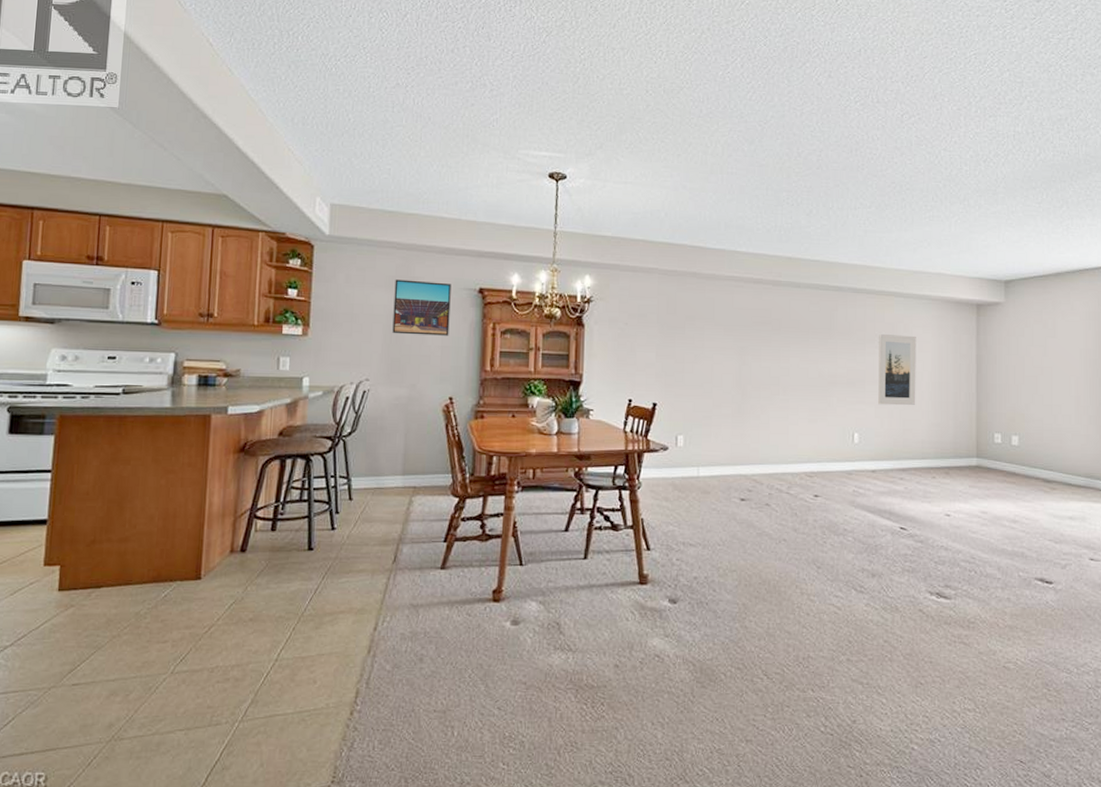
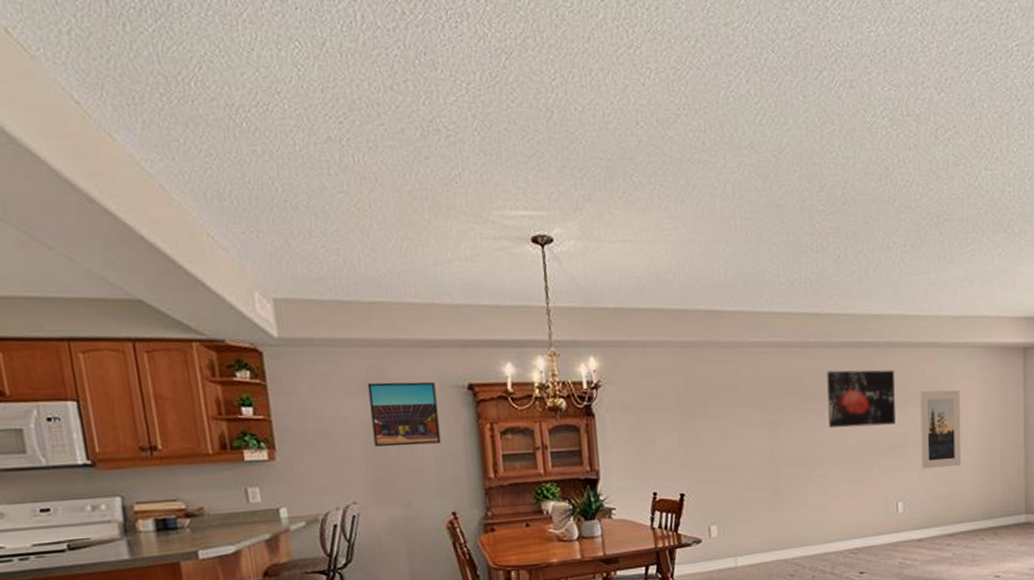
wall art: none [793,307,857,361] -> present [827,369,896,429]

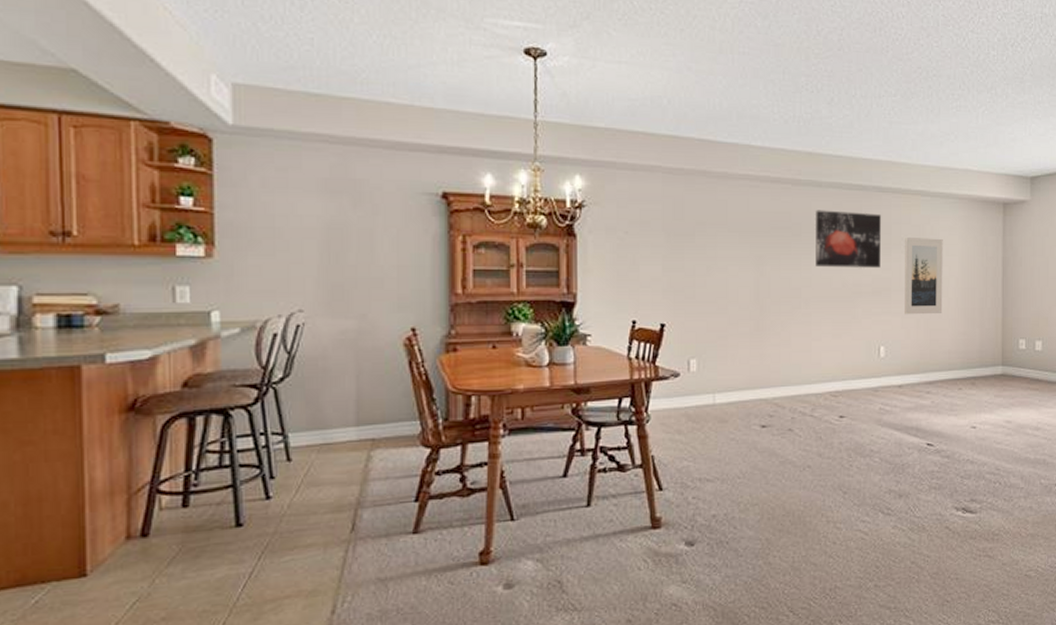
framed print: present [367,382,441,447] -> none [330,182,406,253]

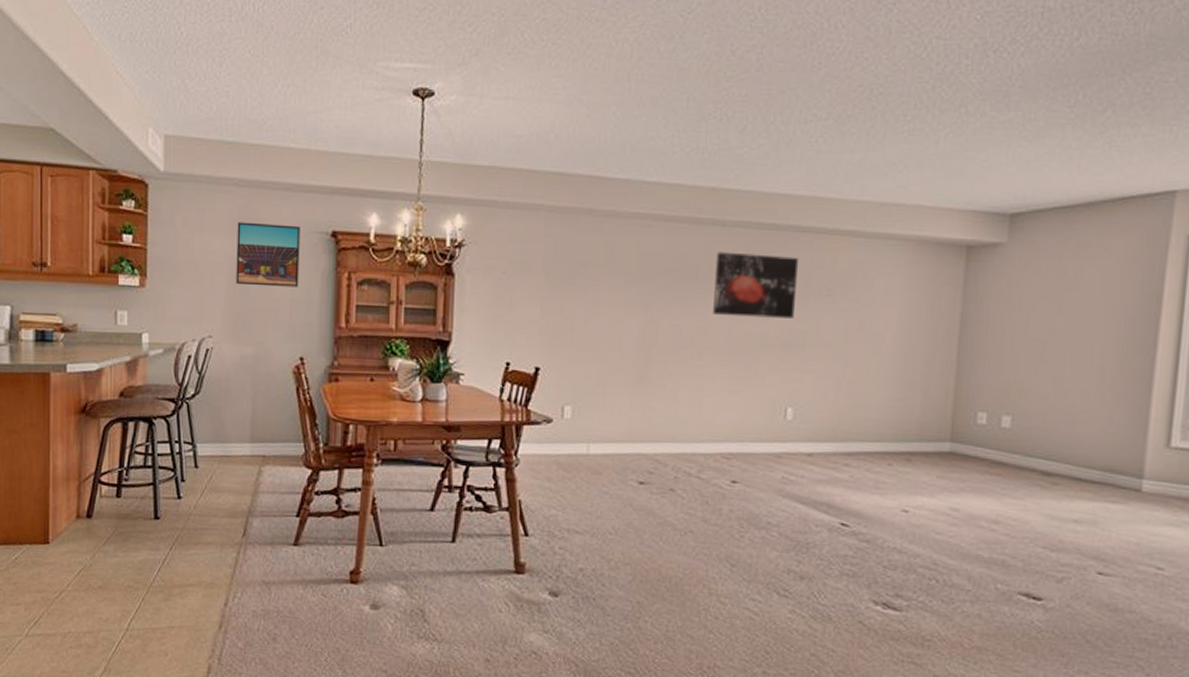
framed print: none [330,182,406,253] -> present [236,222,300,287]
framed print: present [905,238,943,315] -> none [821,285,879,376]

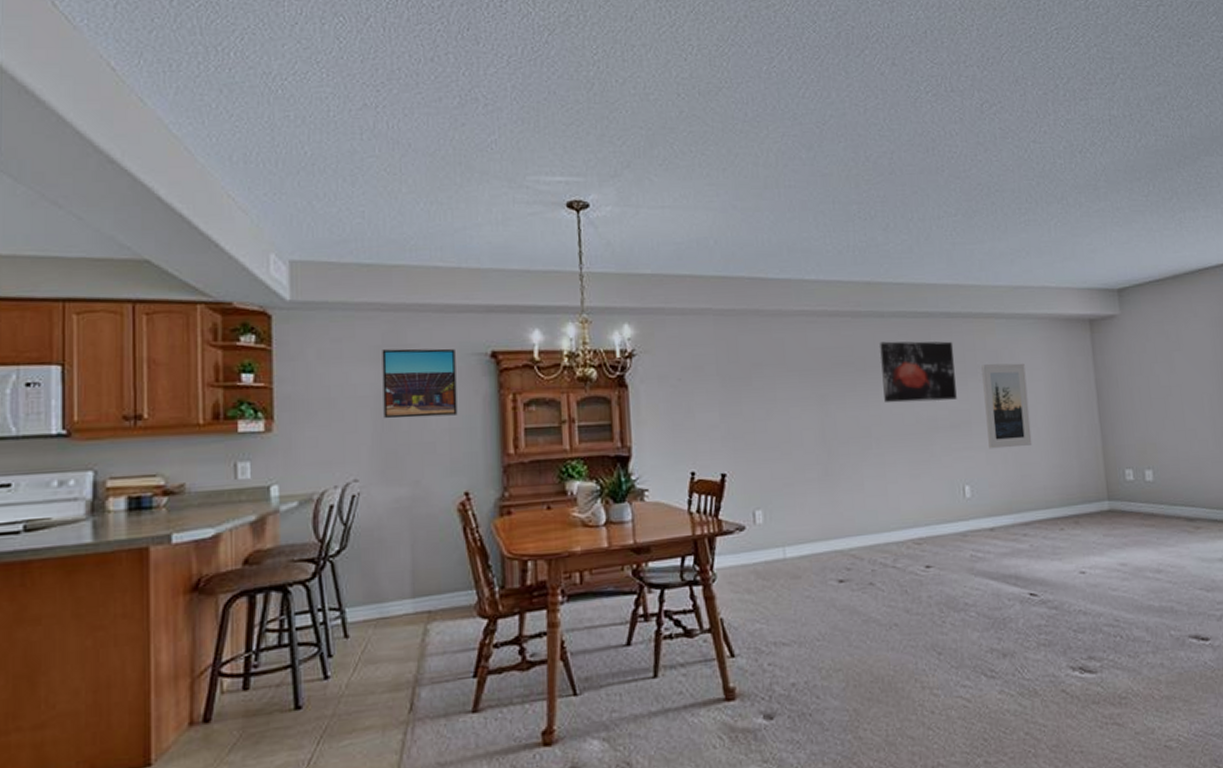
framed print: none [821,285,879,376] -> present [981,363,1032,449]

